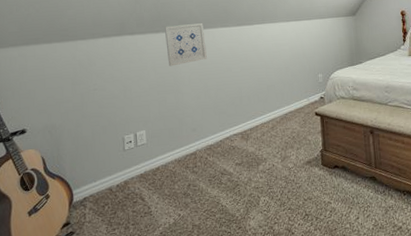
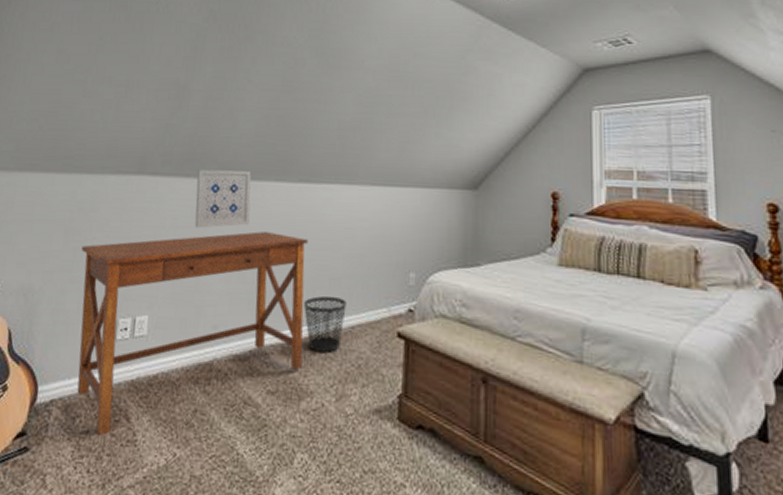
desk: none [87,62,257,213] -> present [77,231,308,436]
wastebasket: none [252,97,281,134] -> present [304,296,347,354]

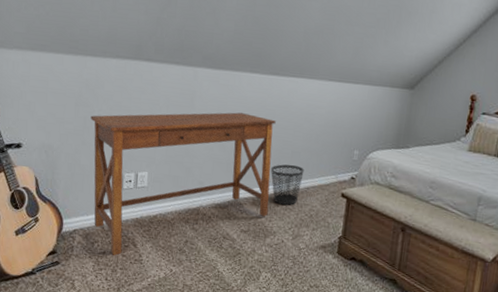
wall art: present [195,169,252,228] -> none [184,59,231,107]

